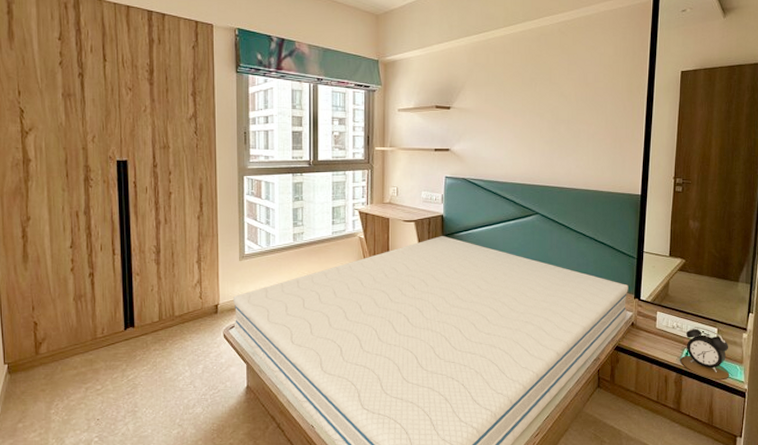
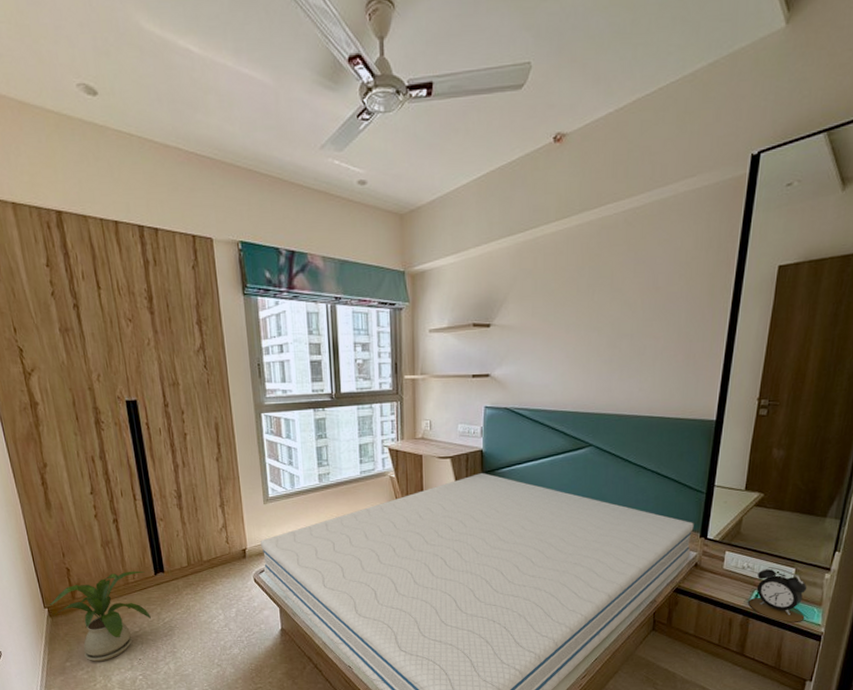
house plant: none [10,325,115,423] -> present [49,571,151,662]

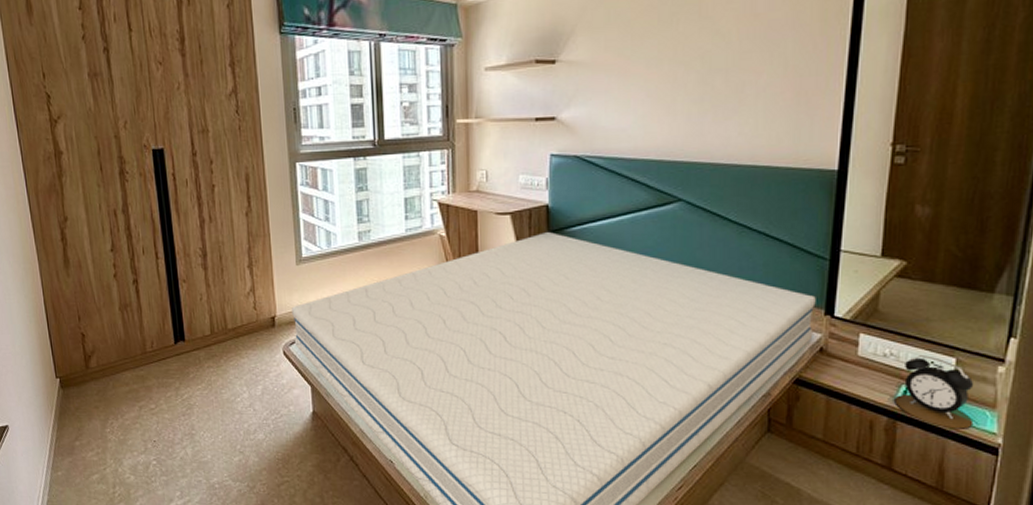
house plant: present [49,571,151,662] -> none [61,338,169,442]

